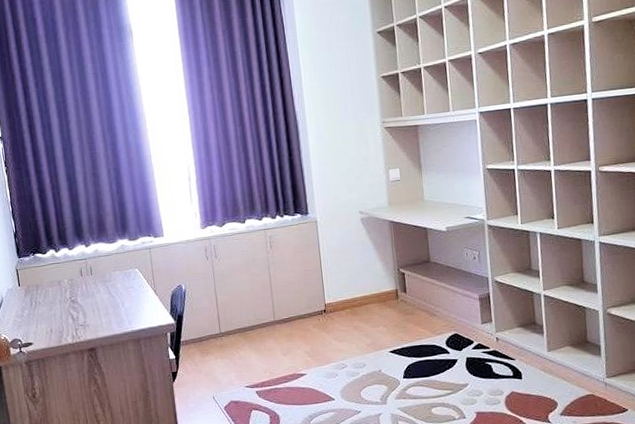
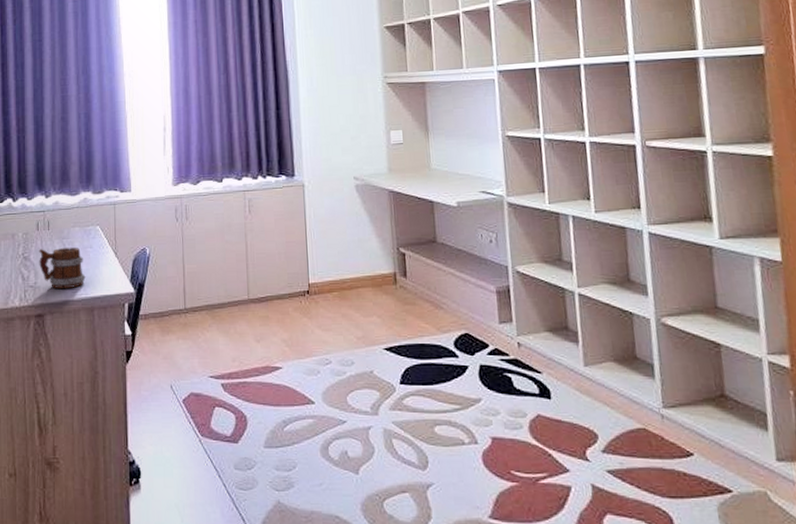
mug: none [85,288,130,325] -> present [39,248,86,288]

